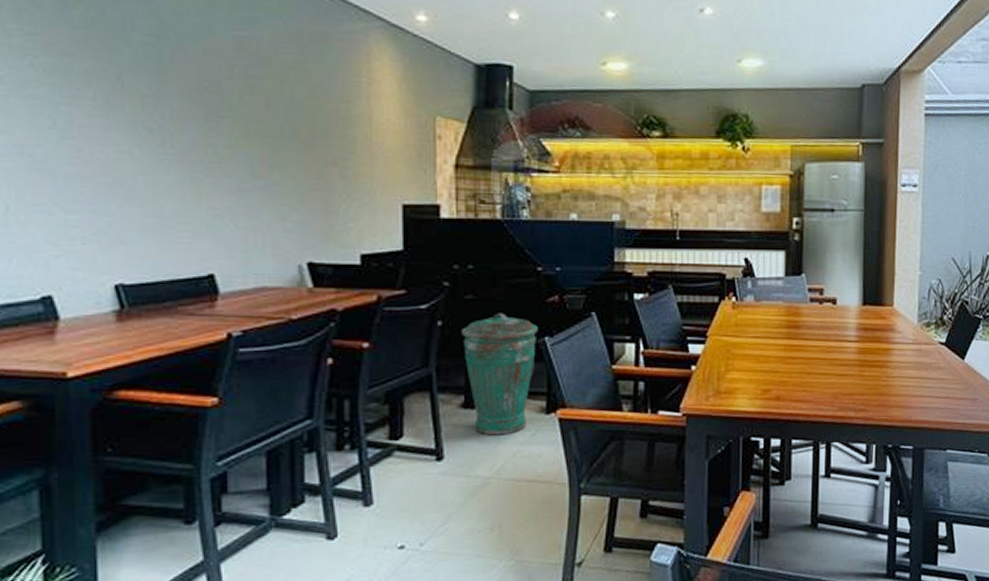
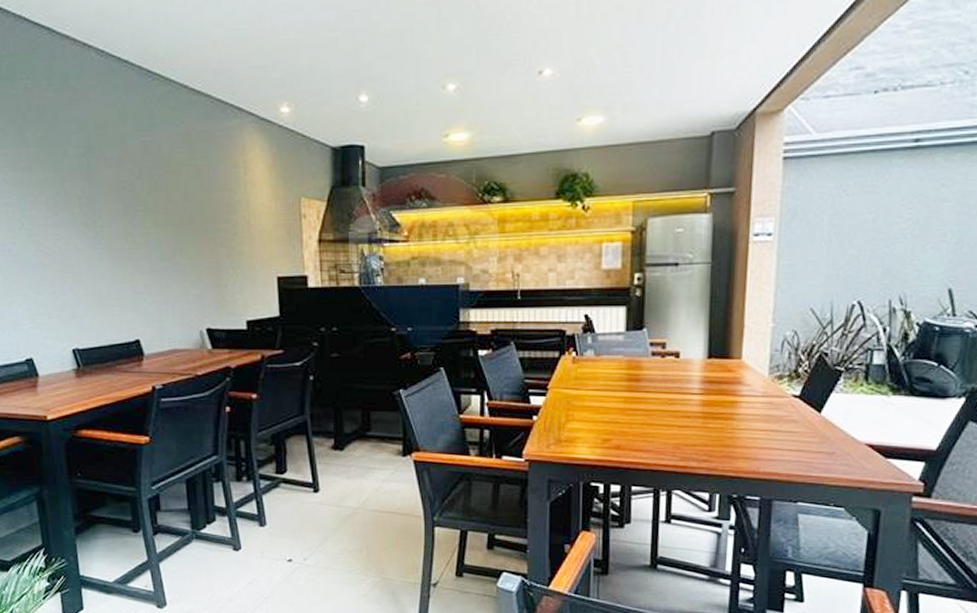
trash can: present [461,313,538,436] -> none [329,368,393,473]

